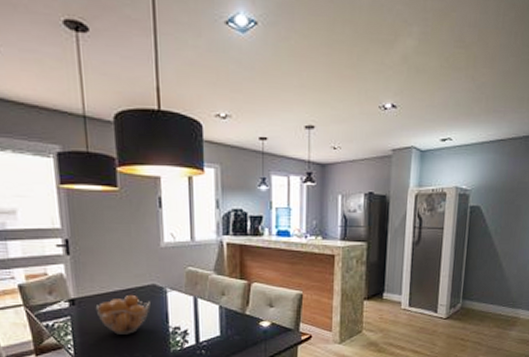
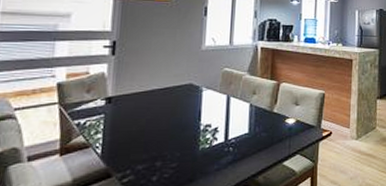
fruit basket: present [95,294,150,335] -> none [131,93,185,133]

